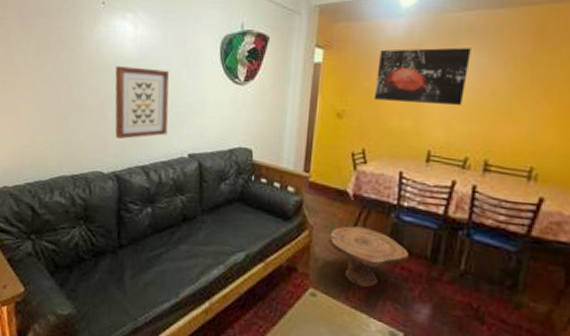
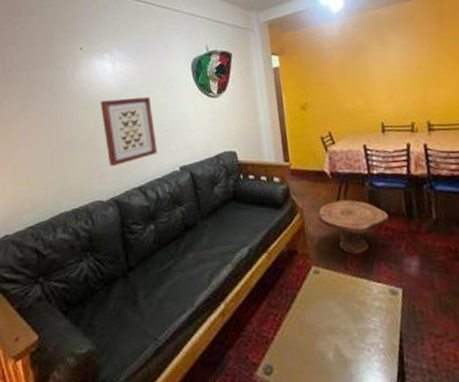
wall art: present [373,47,471,106] -> none [324,35,398,89]

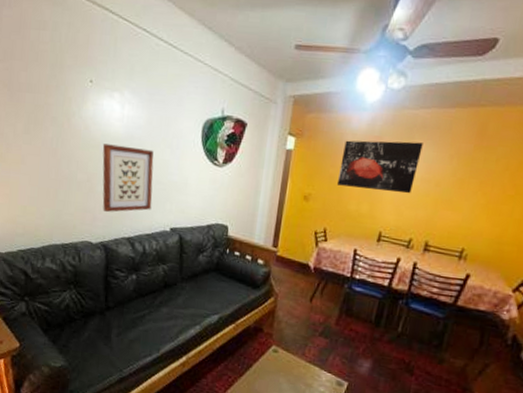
side table: present [311,200,389,255] -> none [287,293,357,346]
wall art: none [324,35,398,89] -> present [336,140,423,194]

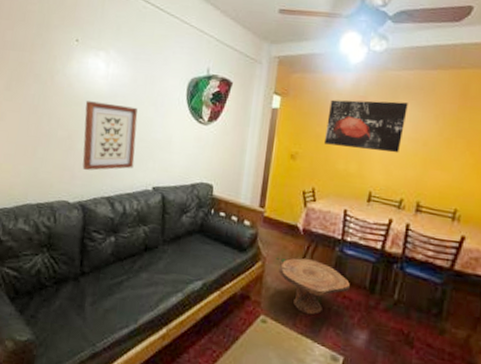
side table: none [287,293,357,346] -> present [275,257,350,315]

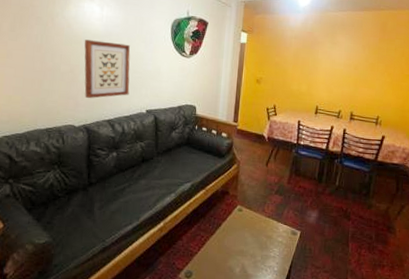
side table: present [275,257,350,315] -> none [247,160,304,203]
wall art: present [323,99,408,153] -> none [281,35,343,76]

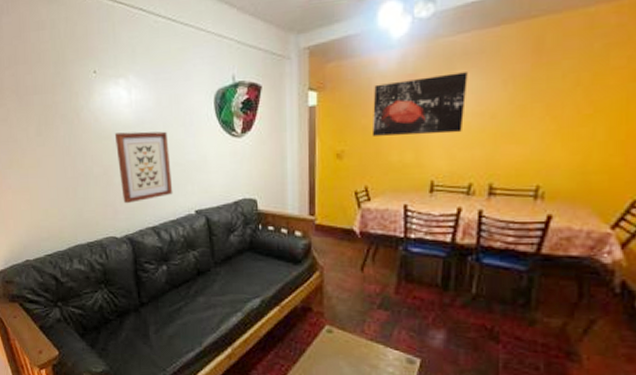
wall art: none [281,35,343,76] -> present [371,72,467,136]

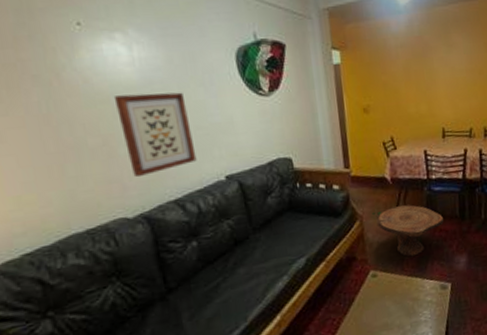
side table: none [333,263,419,320] -> present [371,205,444,257]
wall art: present [371,72,467,136] -> none [389,36,461,91]

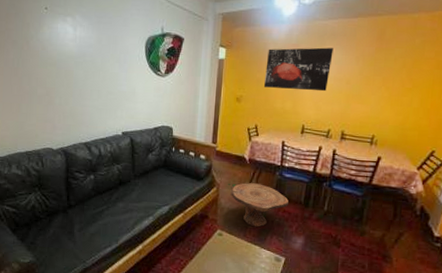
wall art: present [113,92,197,178] -> none [59,61,105,122]
wall art: none [389,36,461,91] -> present [263,47,333,92]

